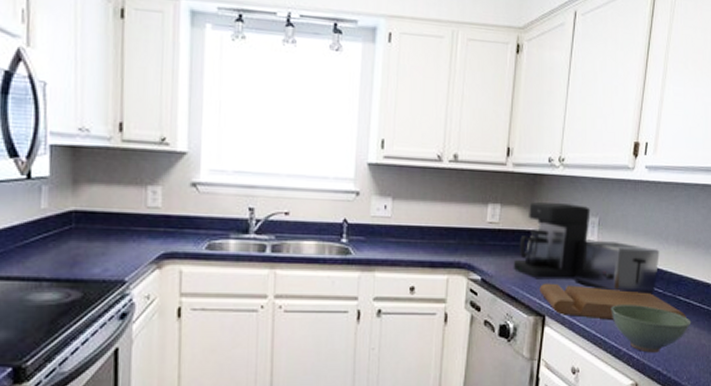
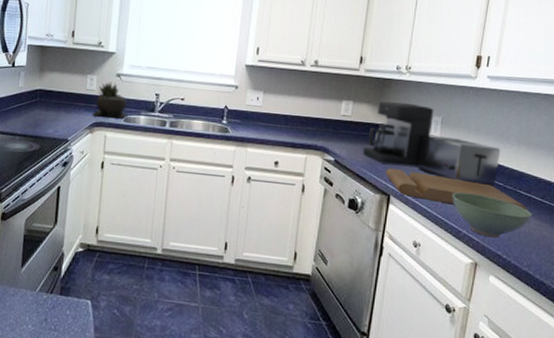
succulent plant: none [159,194,209,246] -> present [92,81,126,119]

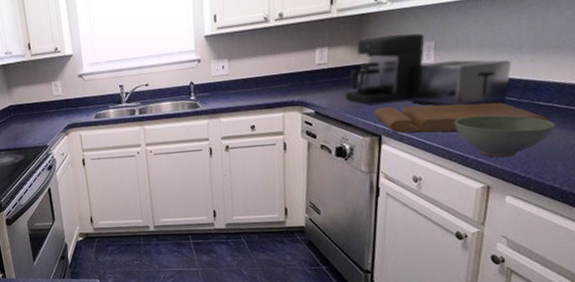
succulent plant: present [92,81,126,119] -> none [64,83,96,119]

